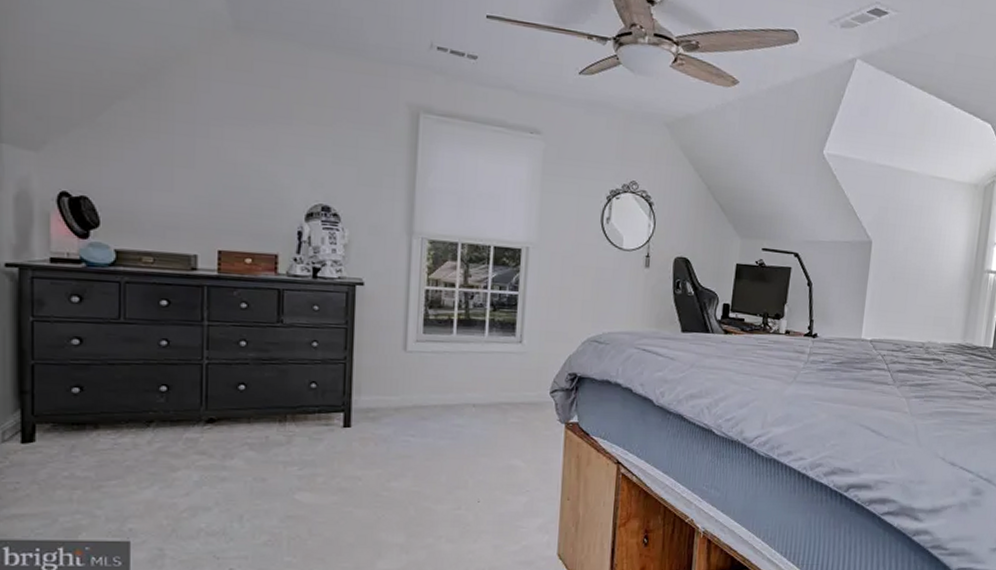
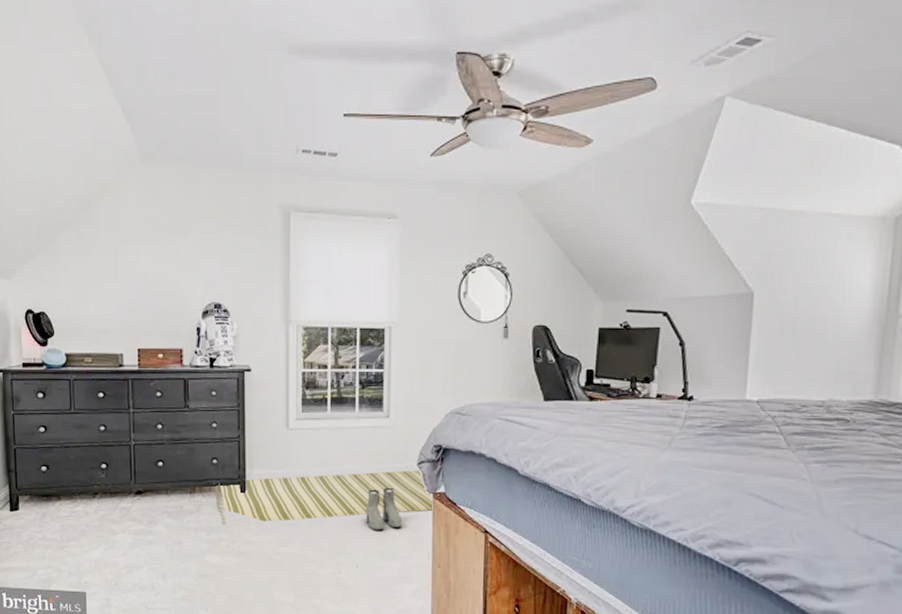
rug: none [311,398,566,458] -> present [214,470,435,525]
boots: none [491,416,532,463] -> present [366,487,403,531]

